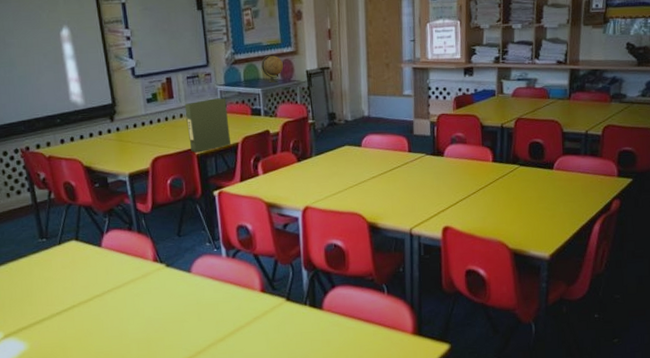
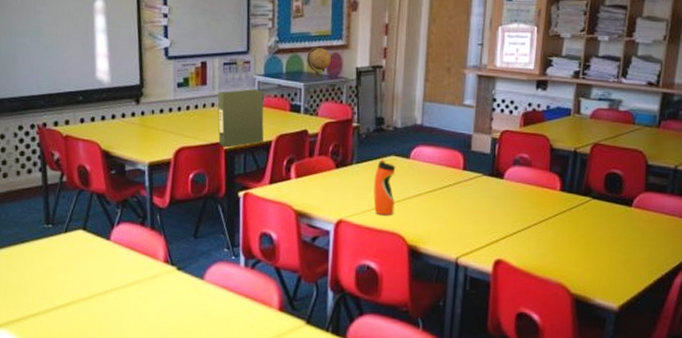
water bottle: none [332,149,353,199] -> present [372,158,396,216]

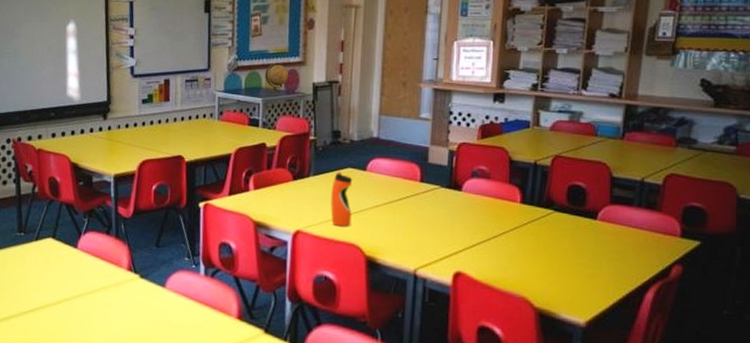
binder: present [217,89,264,147] -> none [179,104,224,160]

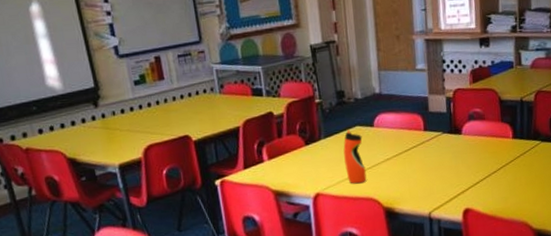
globe: present [265,63,288,93] -> none [260,28,285,60]

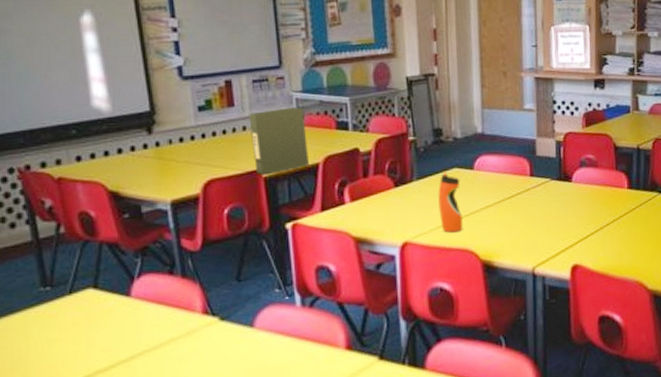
binder: none [177,77,231,139] -> present [248,107,309,175]

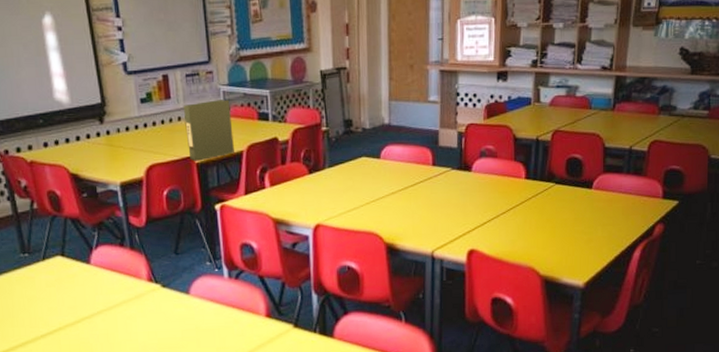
water bottle: present [437,172,463,233] -> none [347,160,369,217]

